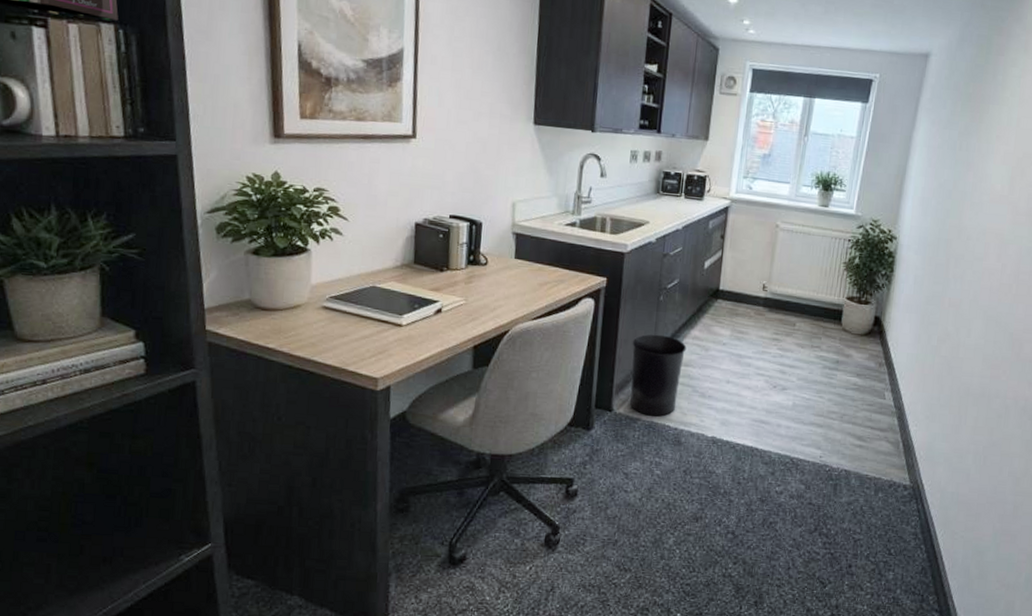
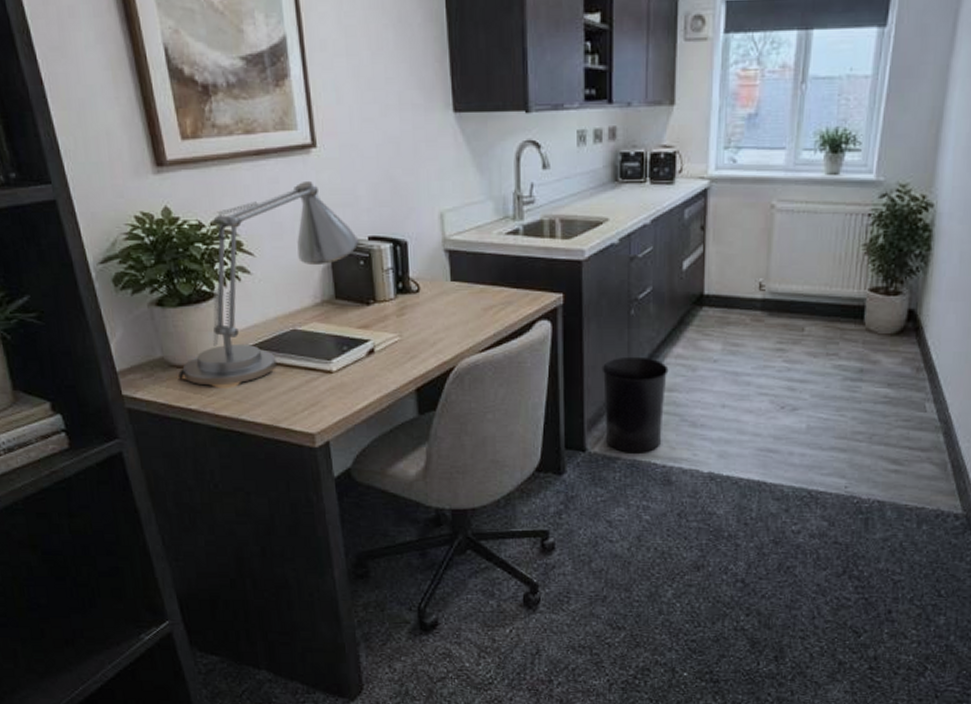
desk lamp: none [262,164,441,329] -> present [178,180,359,386]

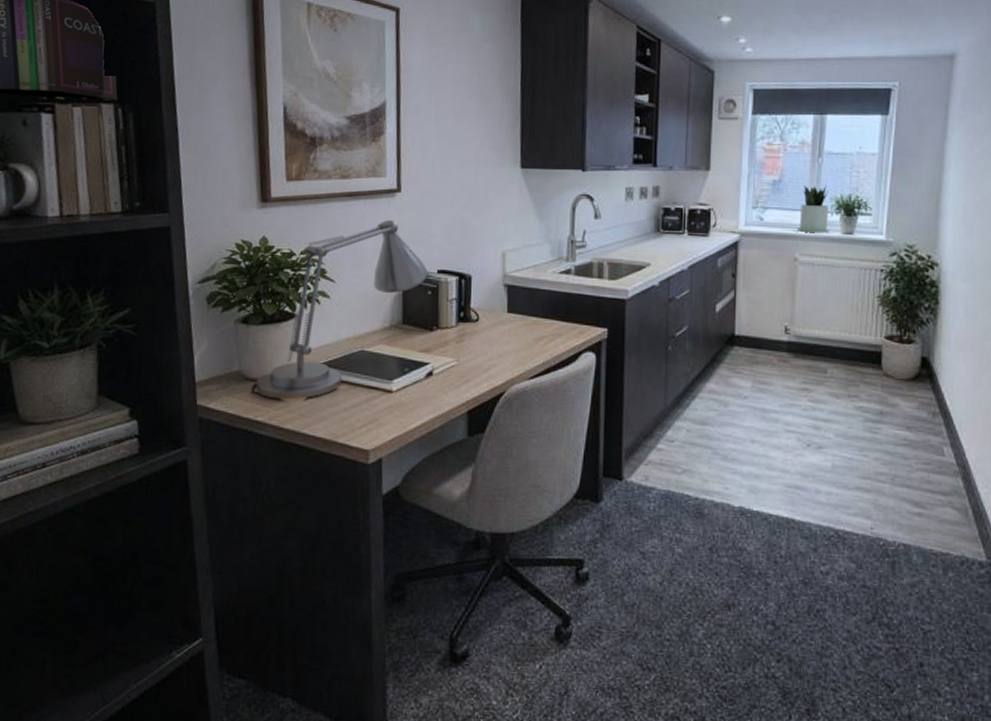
waste bin: present [602,356,669,453] -> none [640,389,702,485]
planter: none [774,117,813,176] -> present [796,185,831,234]

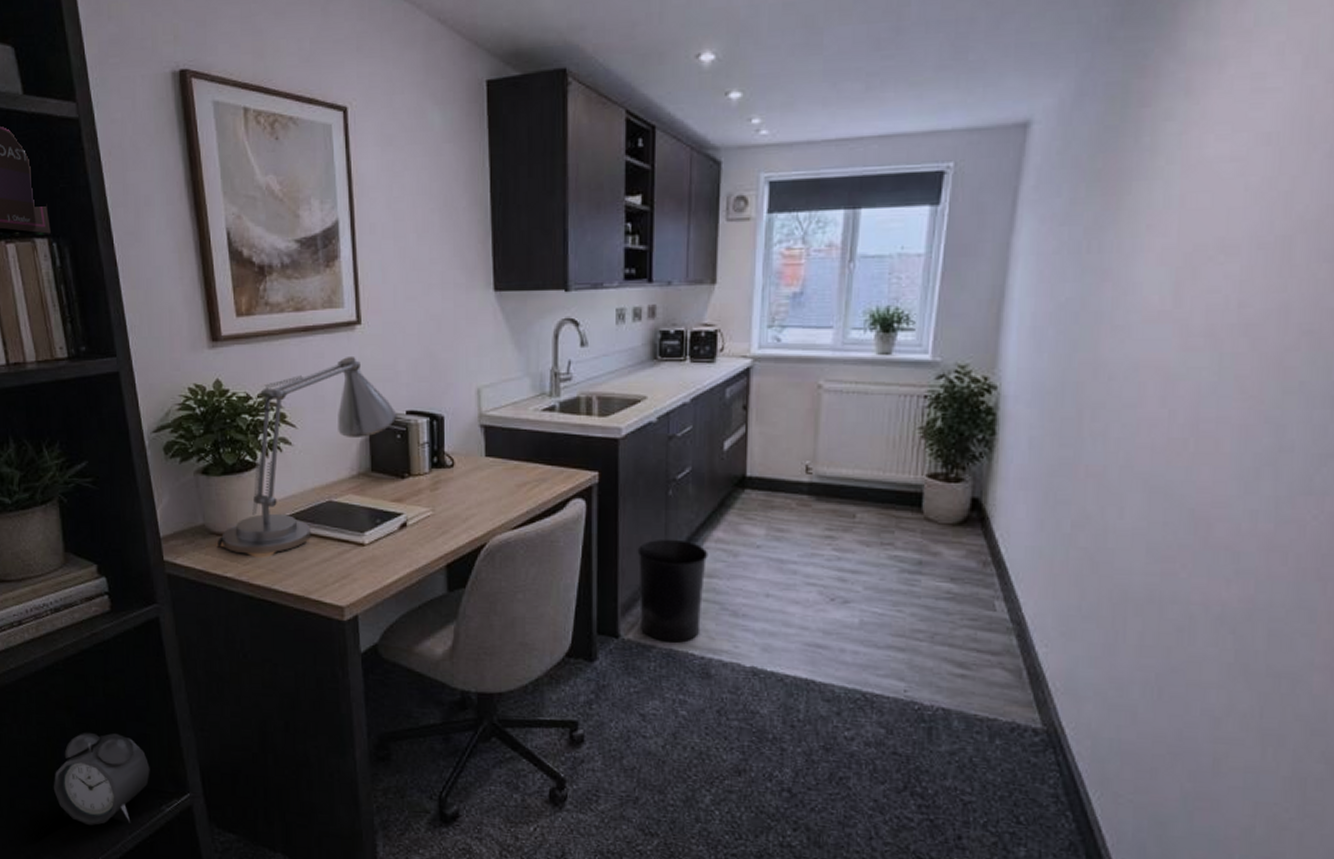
alarm clock: none [59,576,164,675] -> present [53,732,150,826]
waste bin: none [640,389,702,485] -> present [637,538,708,643]
planter: present [796,185,831,234] -> none [821,296,863,355]

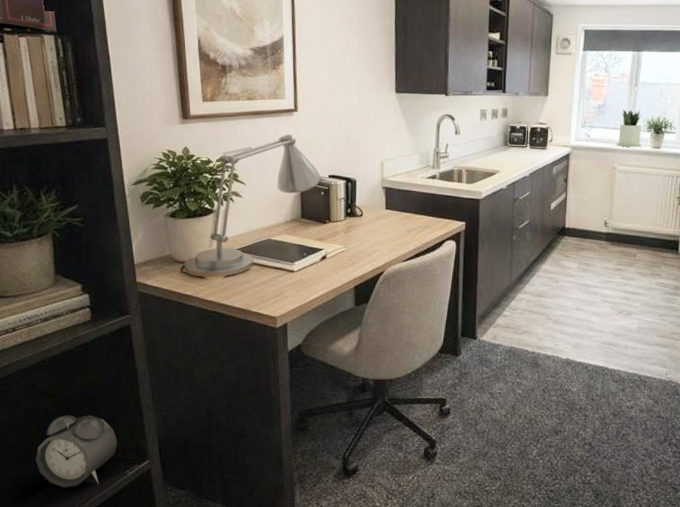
waste bin: present [637,538,708,643] -> none [490,269,539,342]
planter: none [821,296,863,355] -> present [616,109,643,148]

